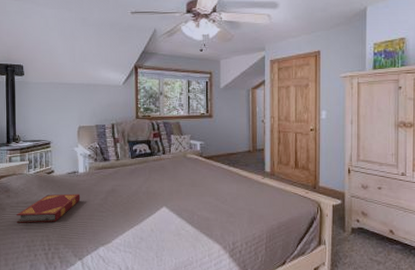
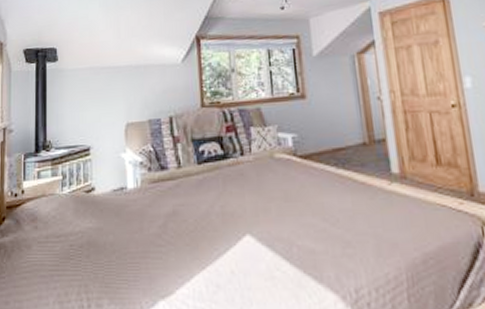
hardback book: present [17,193,81,223] -> none [45,220,131,267]

